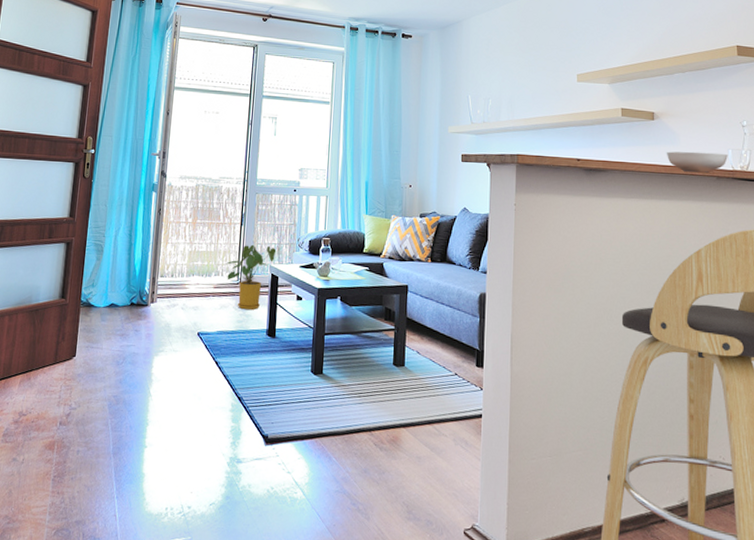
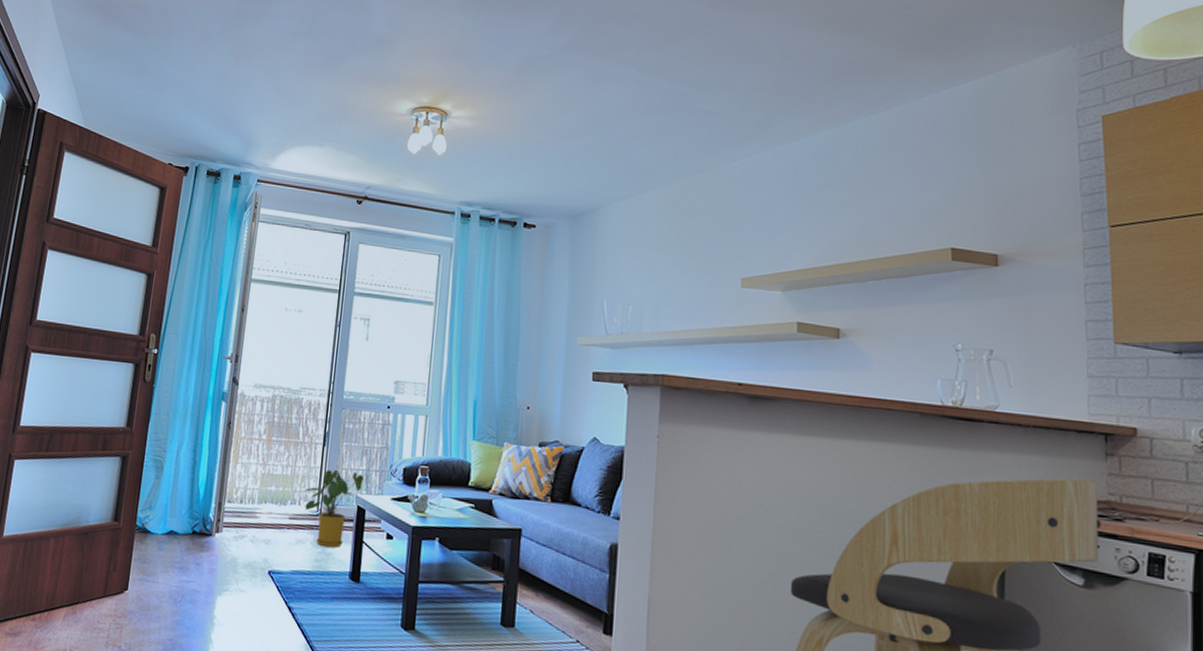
bowl: present [666,151,729,174] -> none [854,378,937,409]

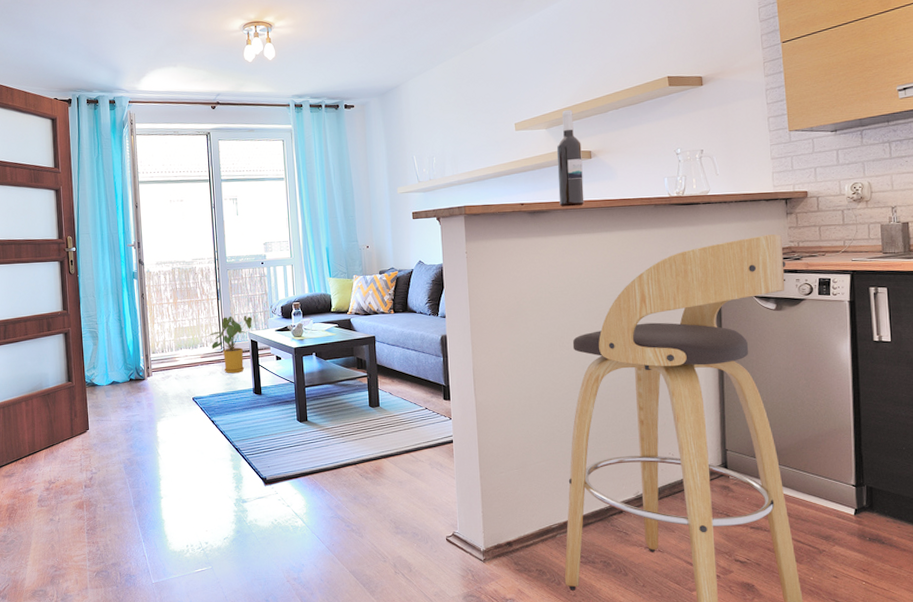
wine bottle: none [790,271,827,399] -> present [556,109,584,207]

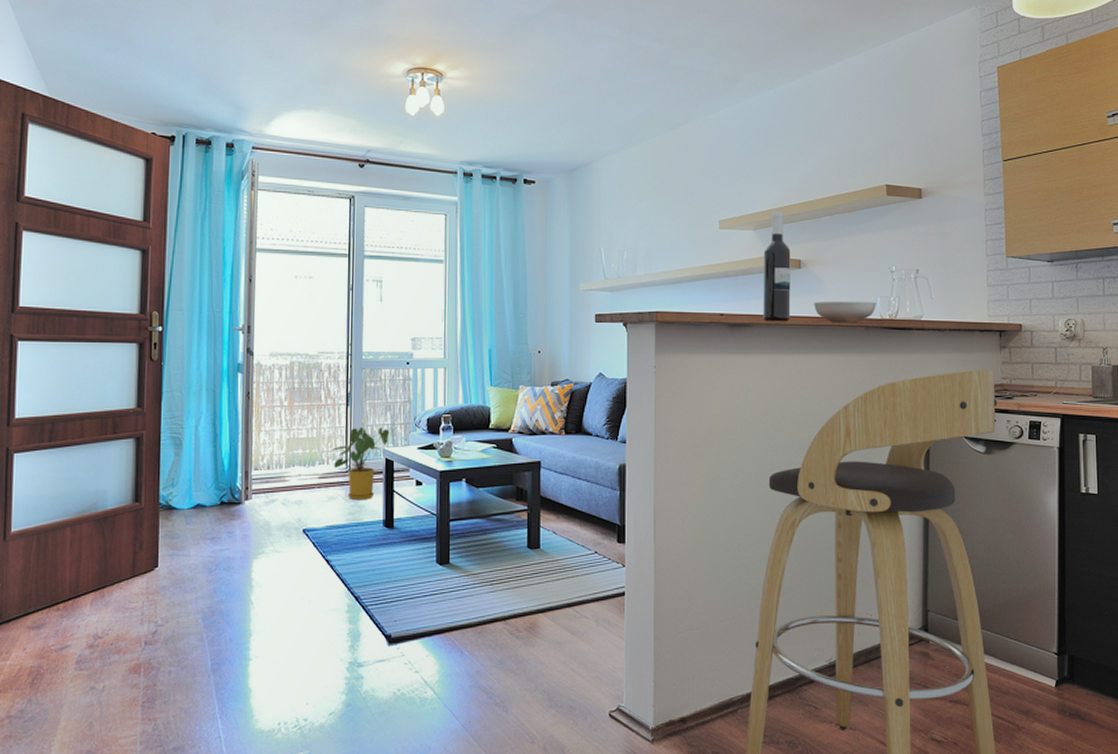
bowl: none [604,182,665,204] -> present [813,301,877,324]

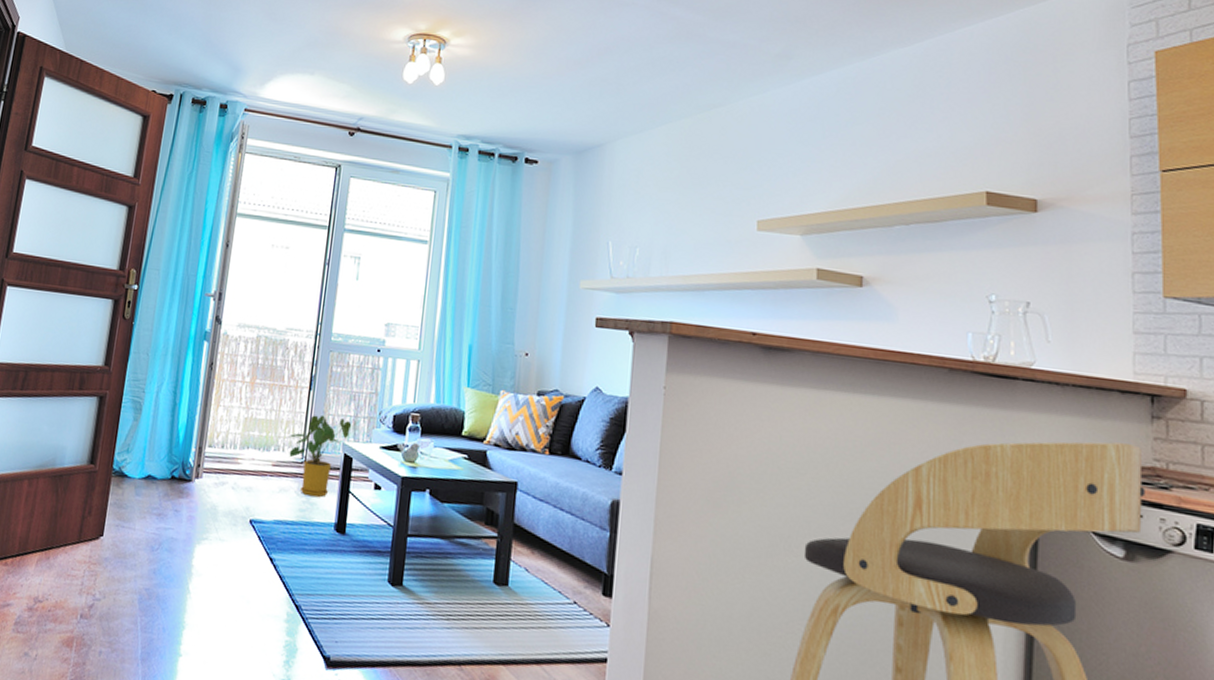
wine bottle: present [763,211,791,322] -> none [808,214,850,351]
bowl: present [813,301,877,324] -> none [877,330,968,364]

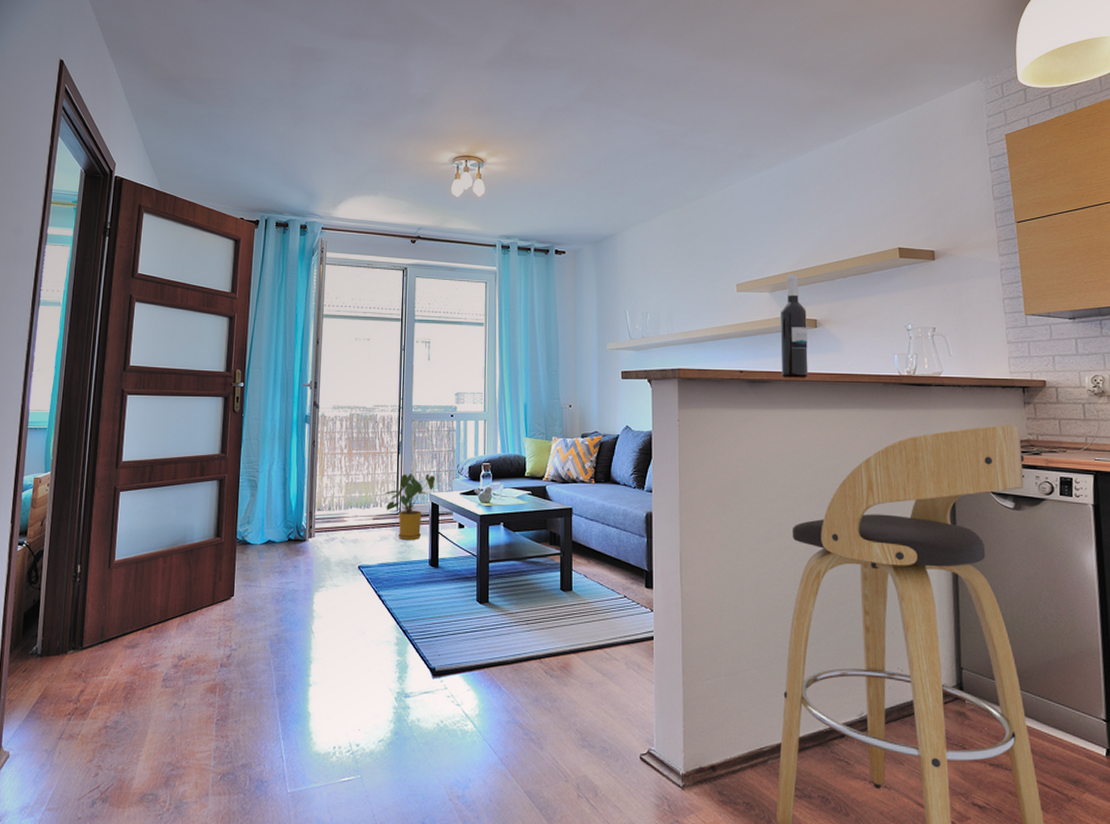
wine bottle: none [808,214,850,351] -> present [780,274,808,378]

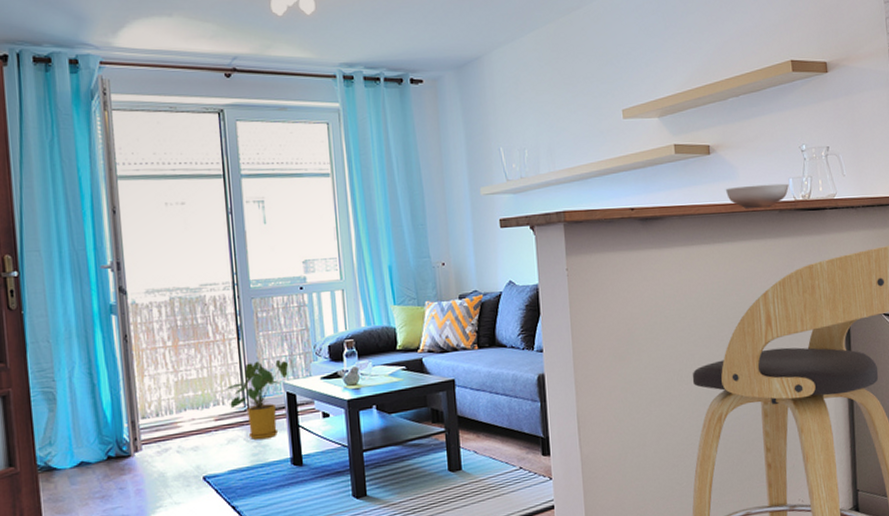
wine bottle: present [780,274,808,378] -> none [670,95,703,213]
bowl: none [830,358,895,380] -> present [725,183,790,210]

